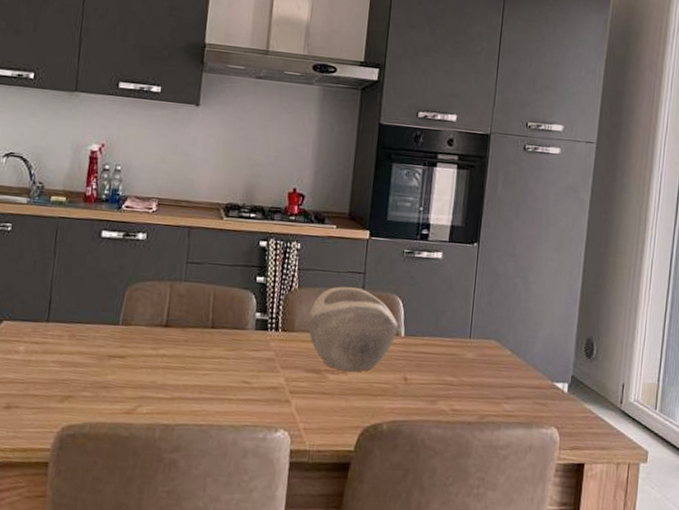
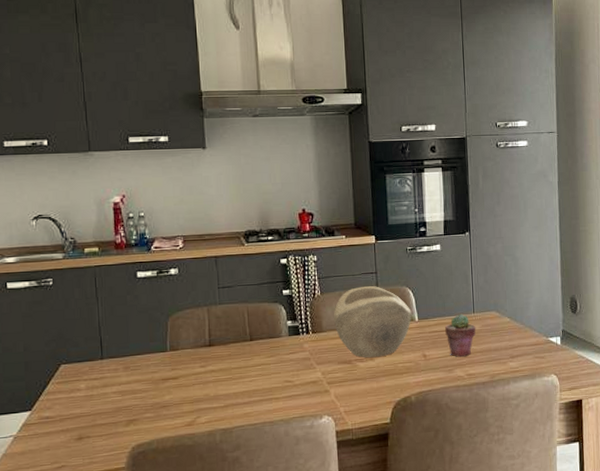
potted succulent: none [433,336,470,388] -> present [445,313,476,357]

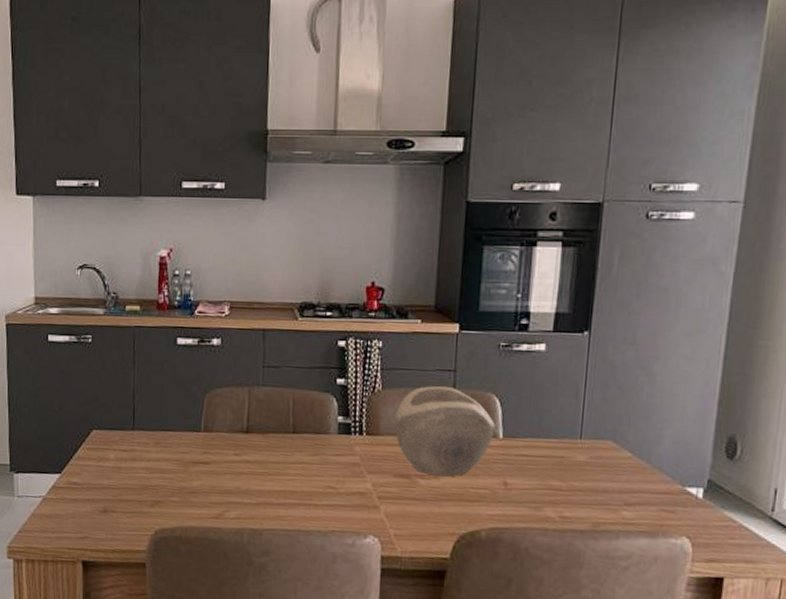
potted succulent: present [445,313,476,357] -> none [537,437,581,493]

